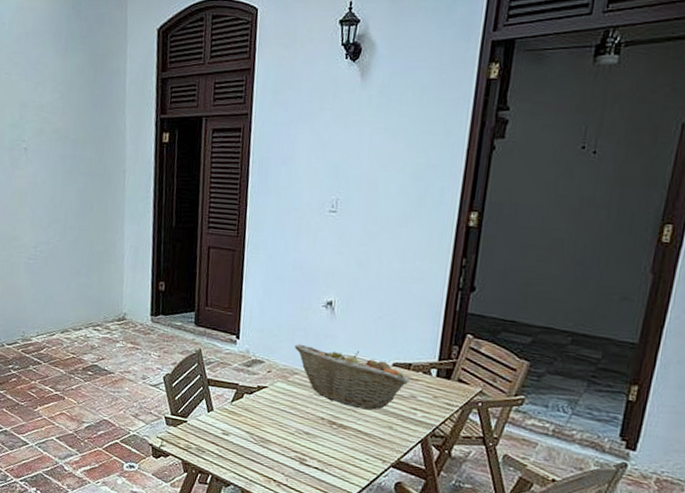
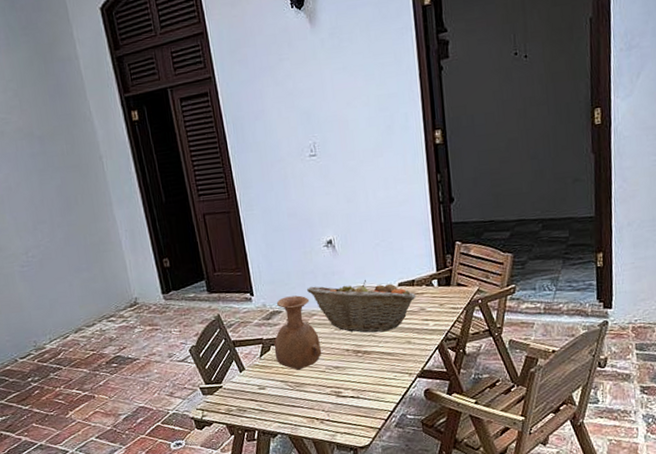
vase: none [246,348,296,426] -> present [273,295,322,370]

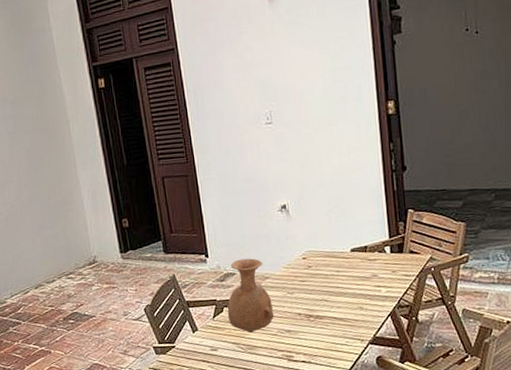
fruit basket: present [307,280,416,333] -> none [261,245,369,298]

